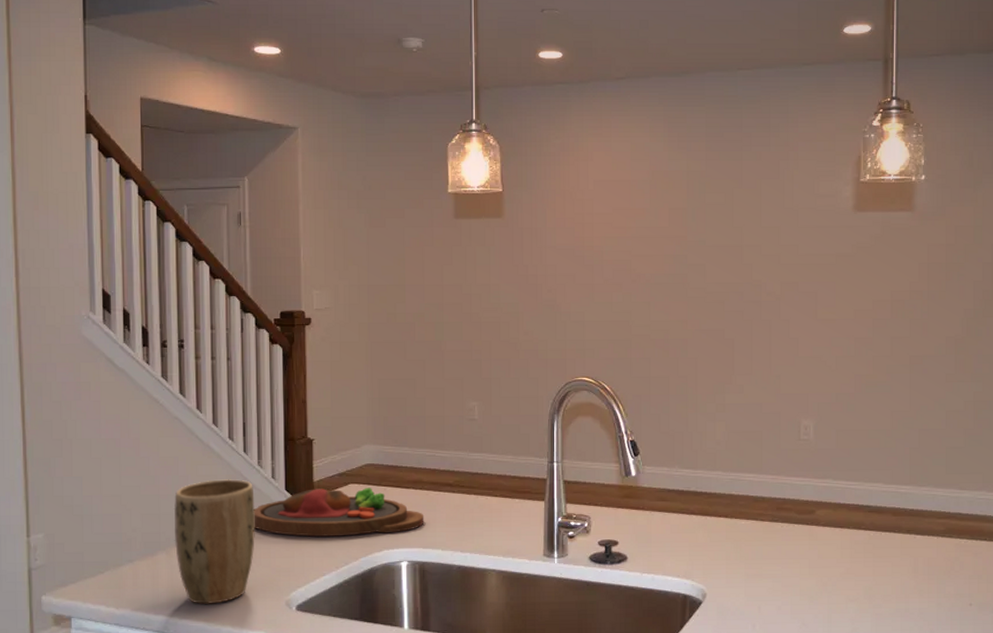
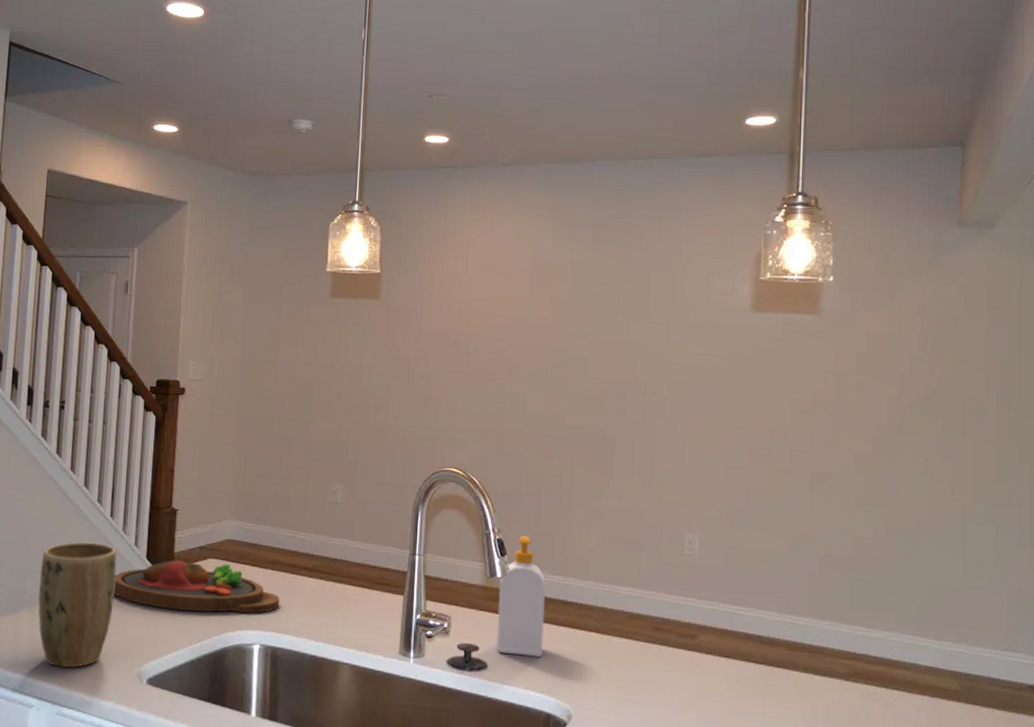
soap bottle: none [634,435,677,546] -> present [496,536,546,657]

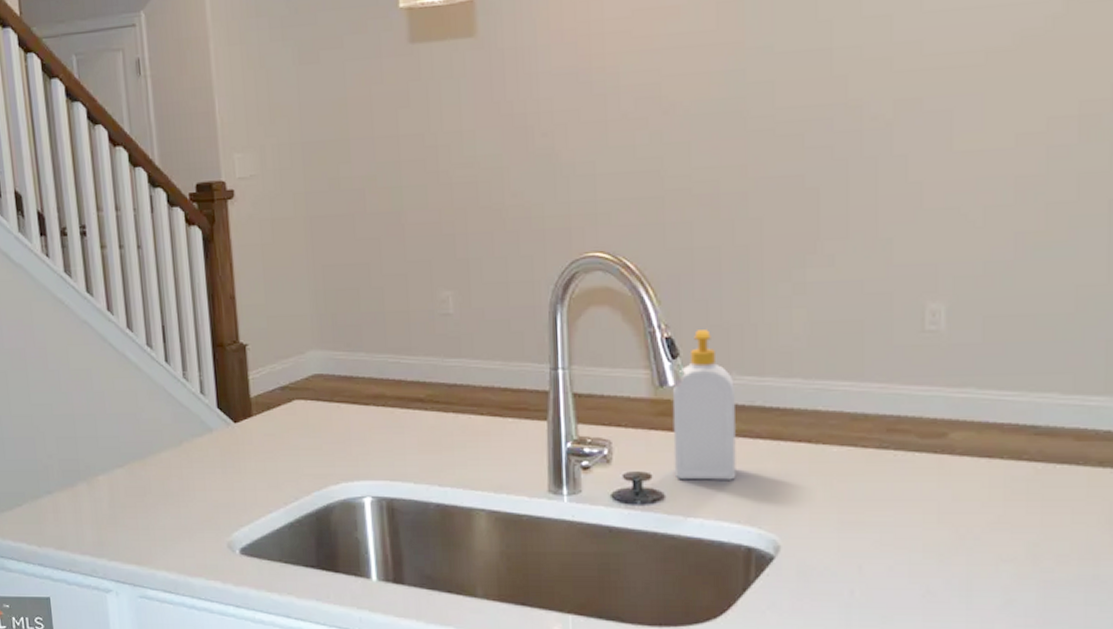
plant pot: present [37,541,117,669] -> none [91,395,187,545]
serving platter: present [113,560,280,614] -> none [182,403,391,465]

